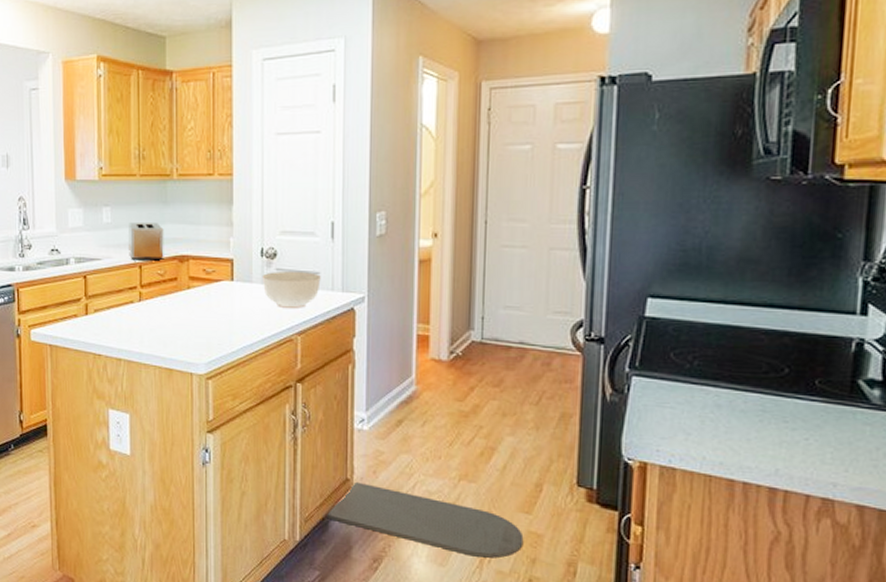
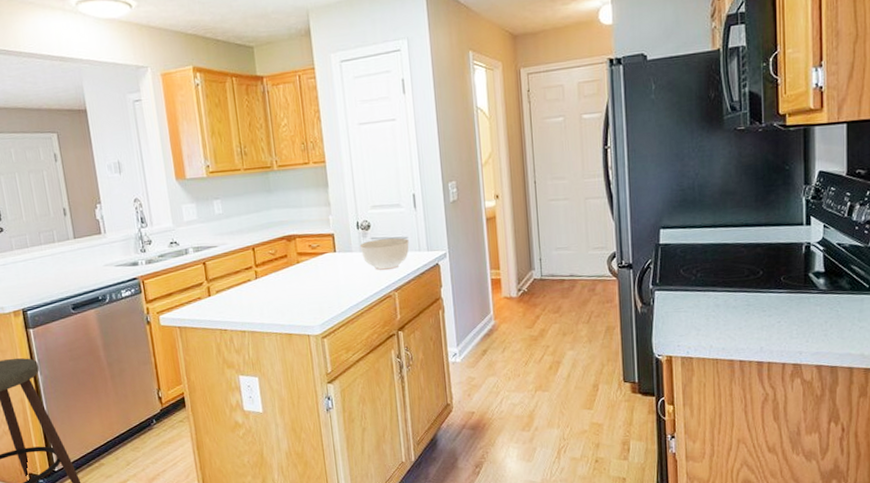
toaster: present [127,223,164,261] -> none [238,209,273,245]
door mat: present [327,481,524,558] -> none [435,405,589,450]

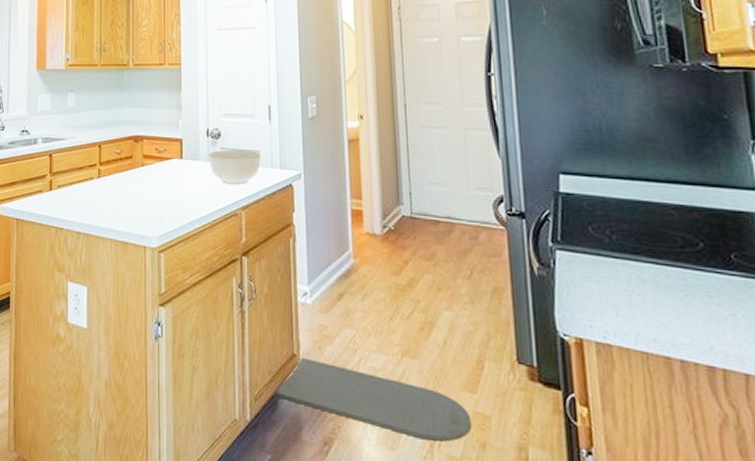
door mat: none [435,405,589,450] -> present [276,357,472,442]

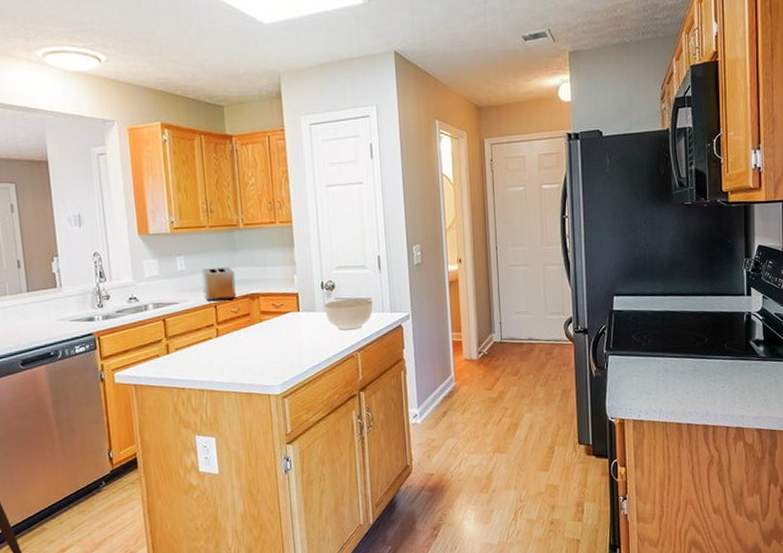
toaster: none [89,107,121,141] -> present [202,267,237,302]
door mat: present [276,357,472,442] -> none [393,466,545,512]

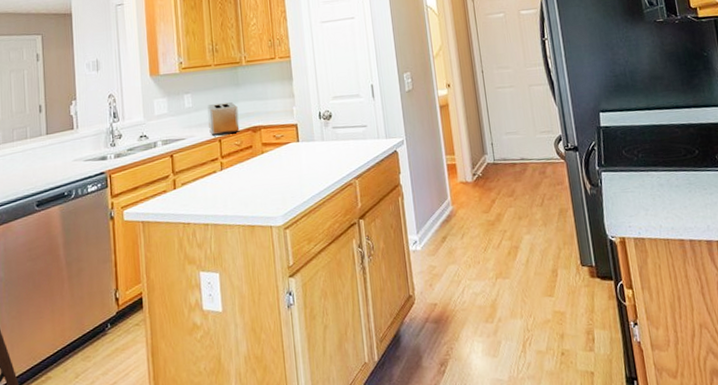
bowl: present [323,298,373,330] -> none [321,126,369,159]

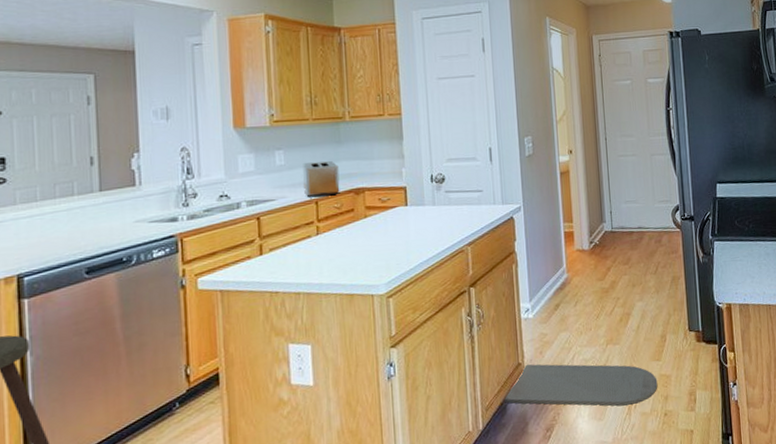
door mat: none [398,296,552,343] -> present [505,364,658,406]

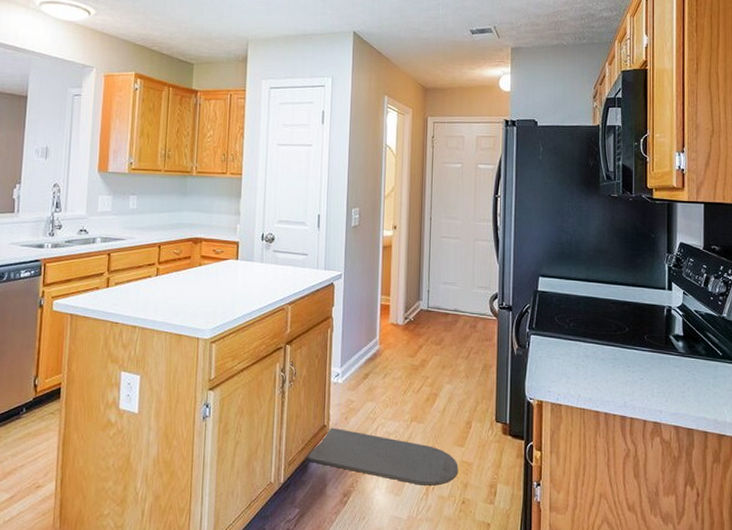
toaster: present [302,161,340,198] -> none [149,210,182,242]

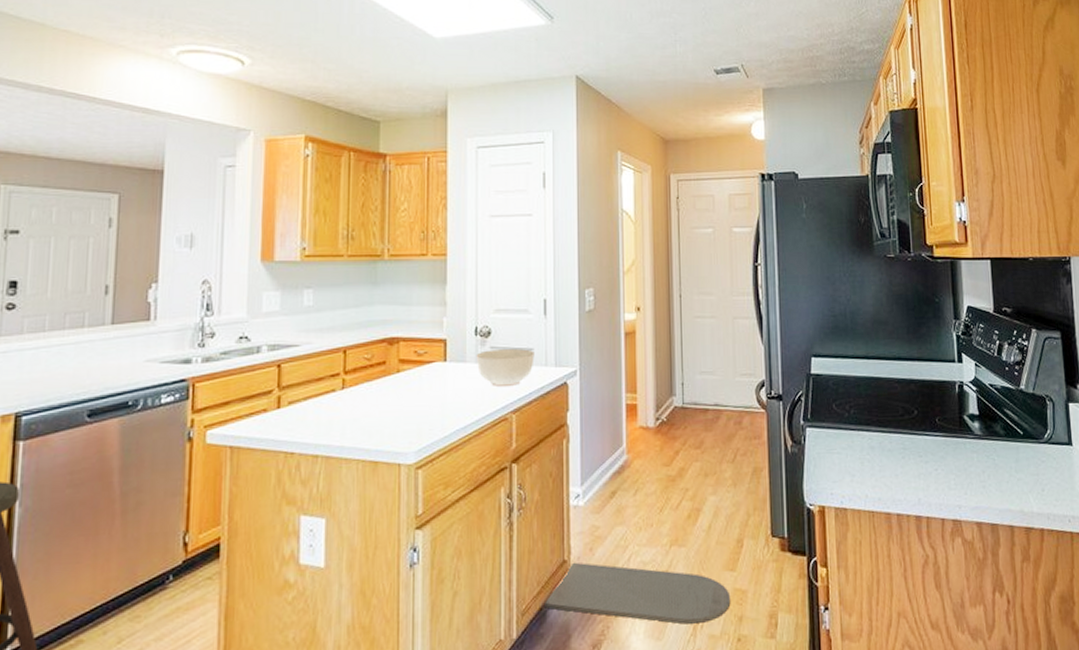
bowl: none [261,253,308,283] -> present [476,349,535,386]

